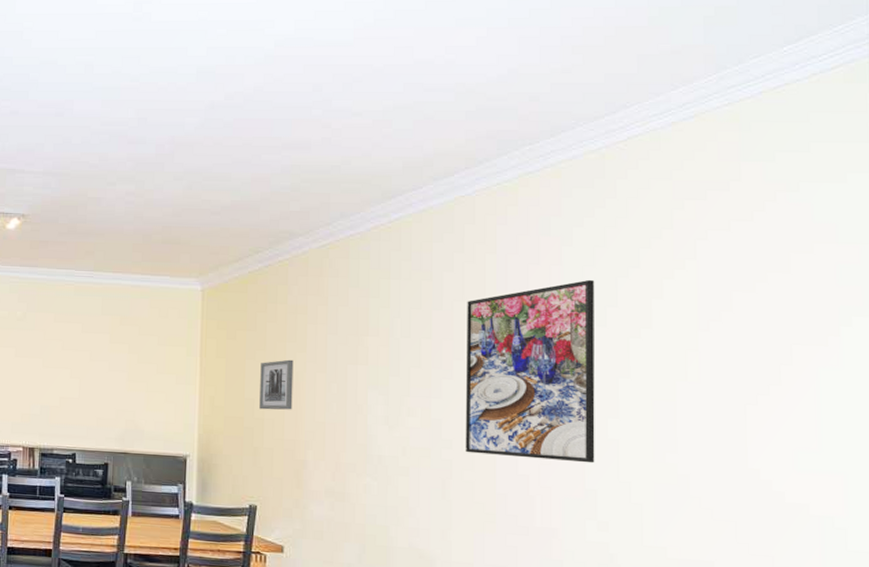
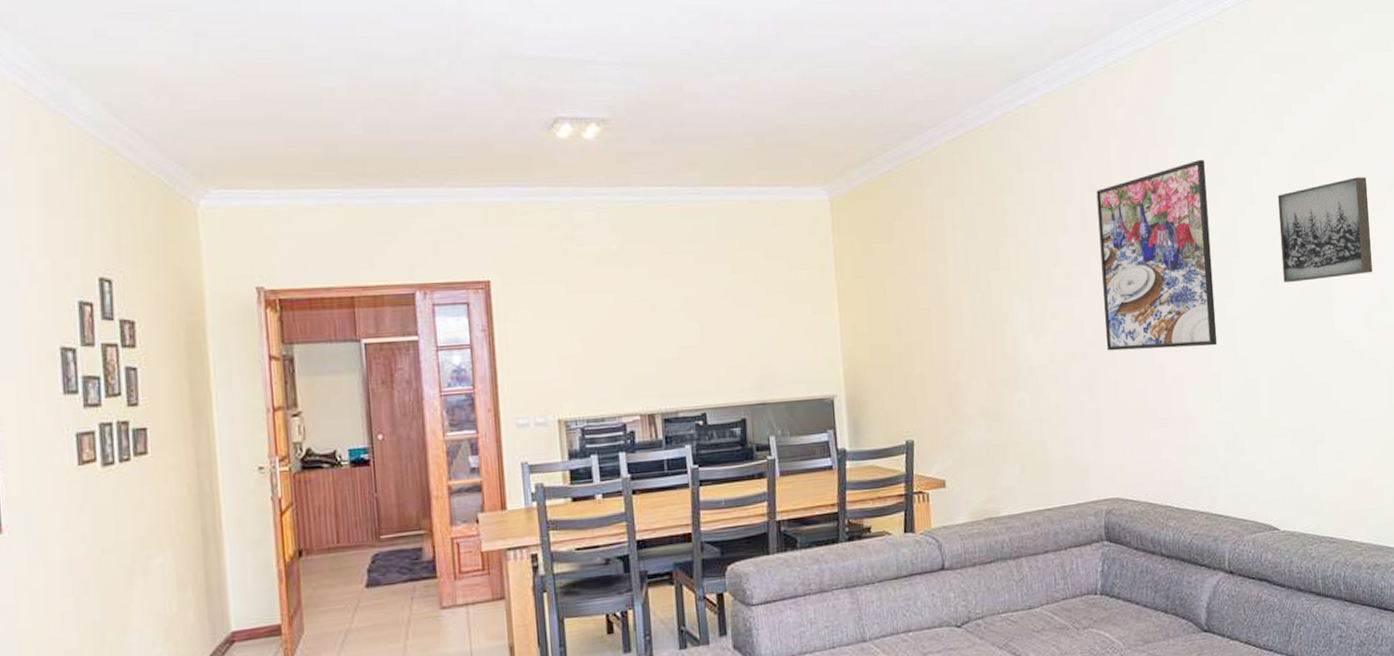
wall art: present [259,359,294,410] -> none [902,271,940,332]
wall art: none [682,310,805,412] -> present [1277,177,1373,283]

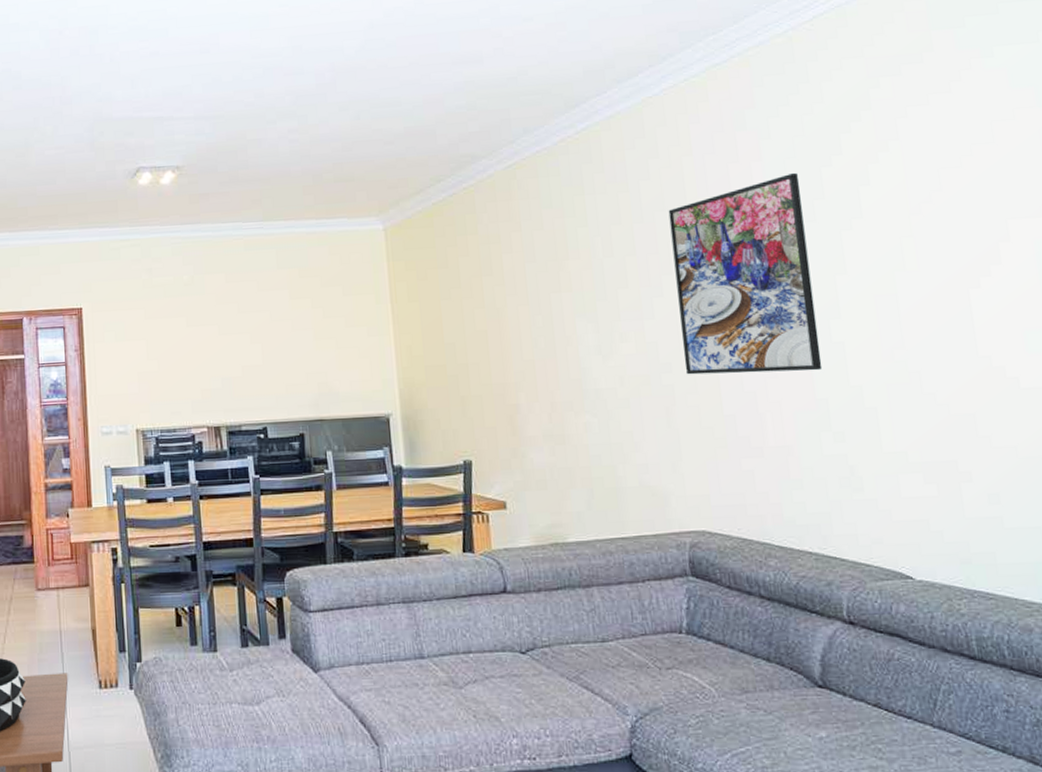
wall art: present [1277,177,1373,283] -> none [893,182,1029,302]

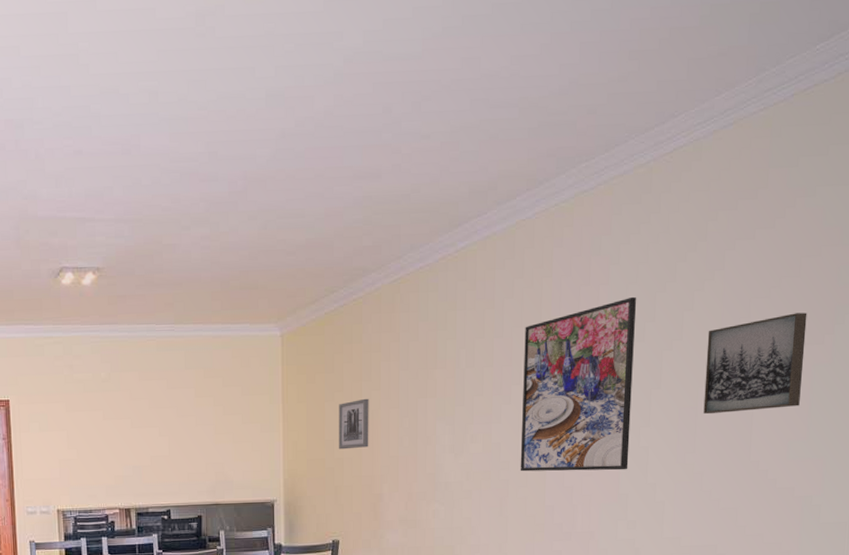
wall art: none [457,295,498,354] -> present [339,398,369,450]
wall art: none [893,182,1029,302] -> present [703,312,807,415]

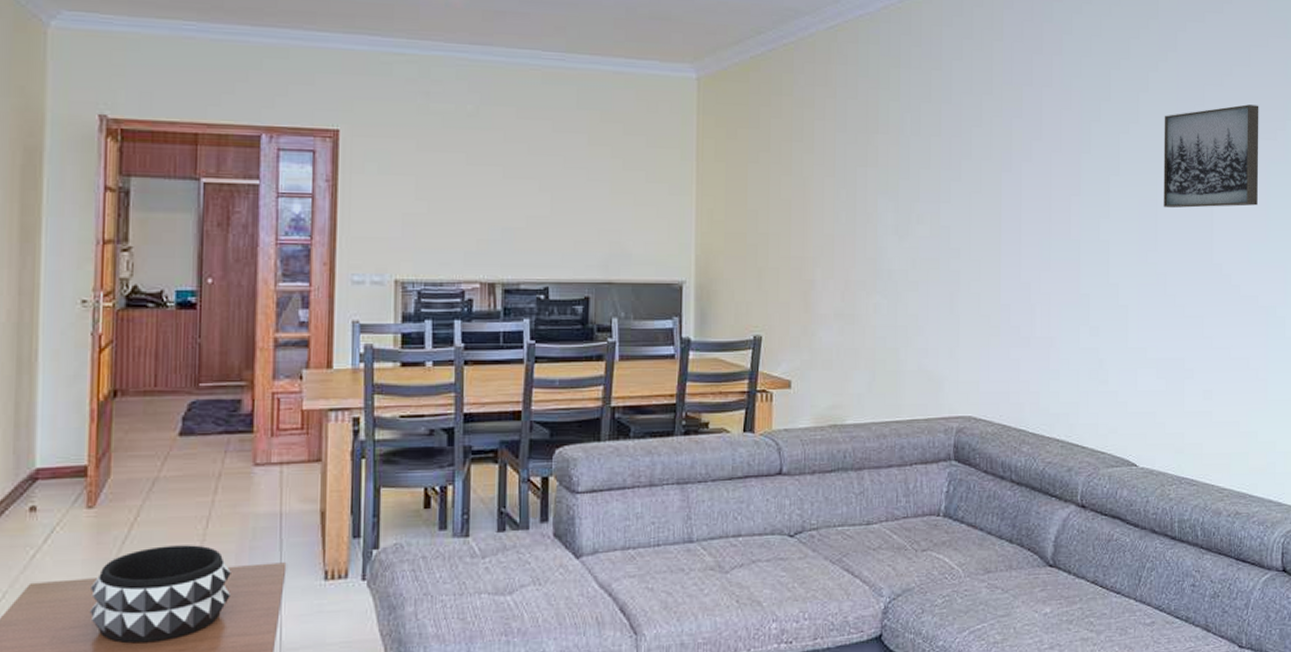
wall art: present [339,398,369,450] -> none [764,162,800,223]
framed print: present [520,296,637,472] -> none [972,71,1091,267]

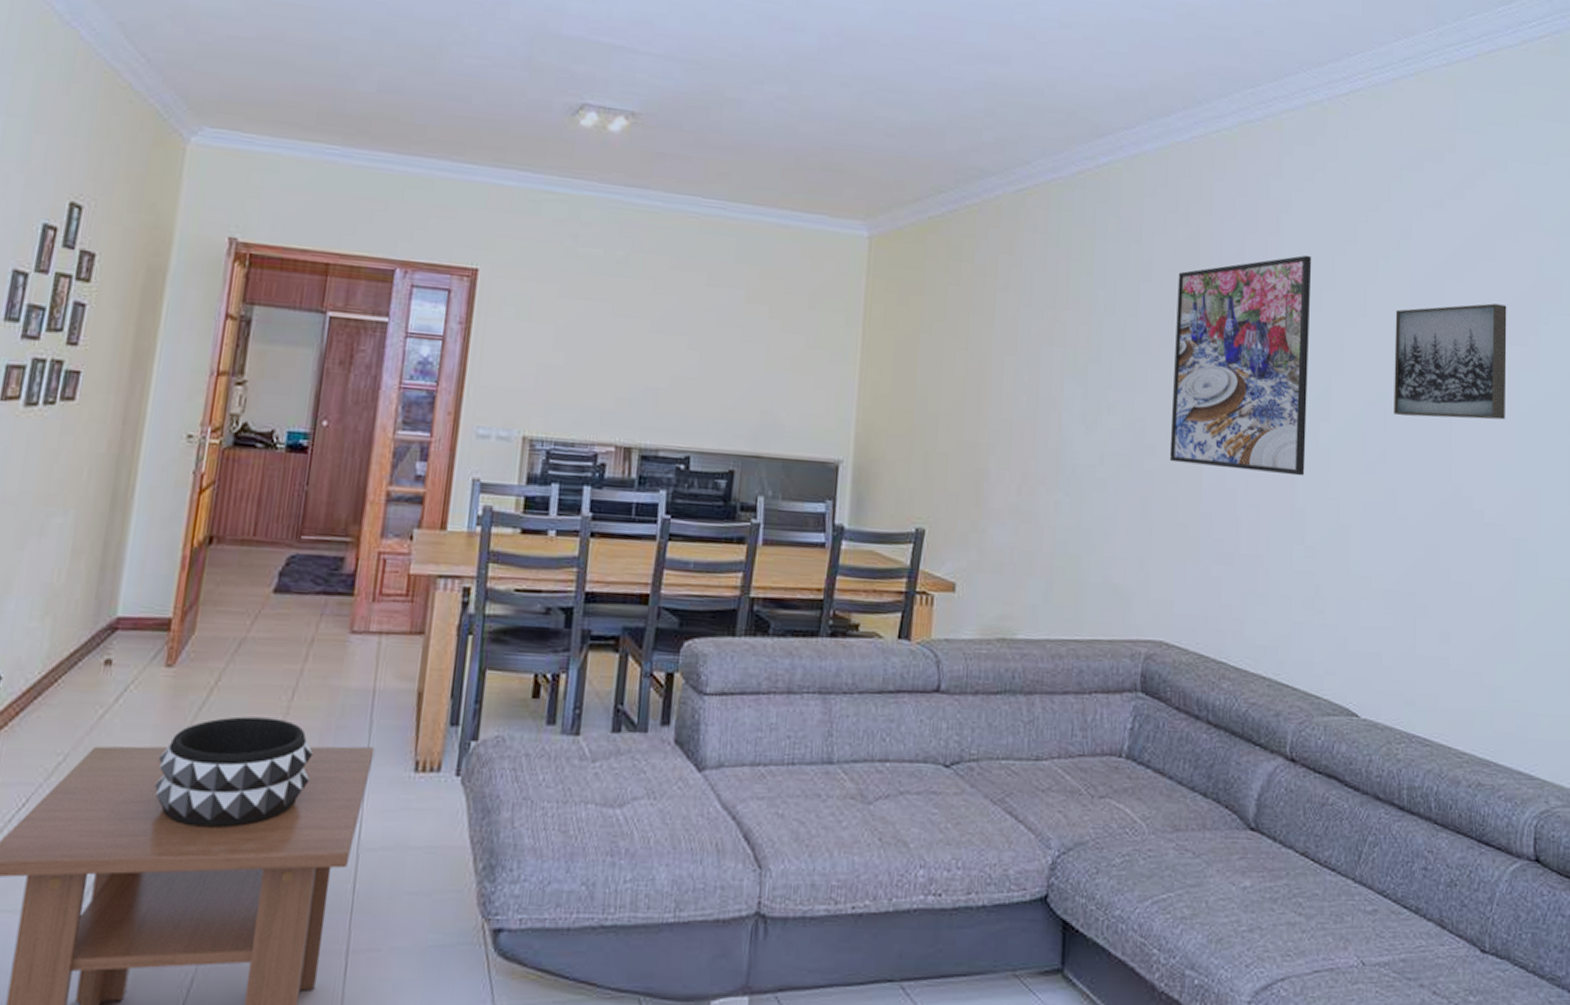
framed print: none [972,71,1091,267] -> present [1169,255,1312,476]

